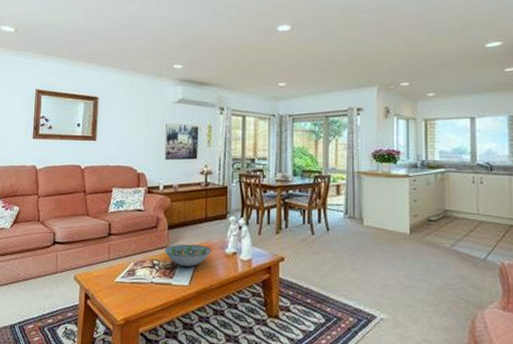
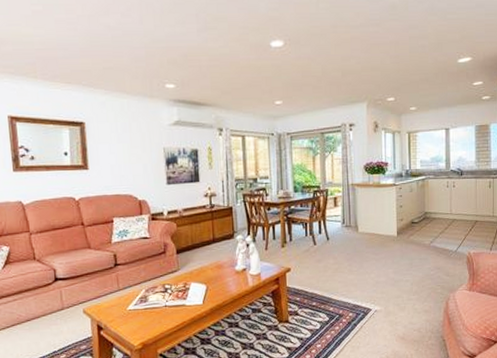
decorative bowl: present [164,244,212,268] -> none [174,265,222,288]

